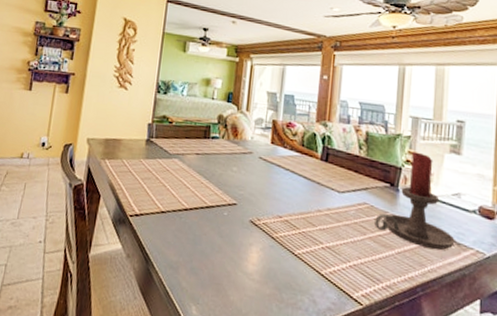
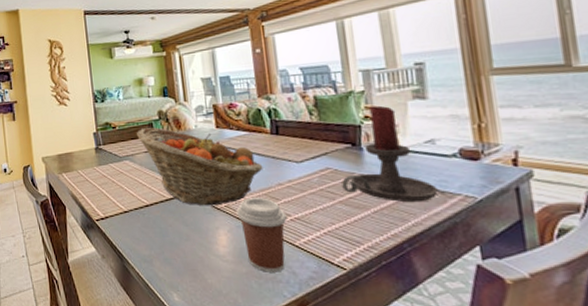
fruit basket: none [191,129,307,222] -> present [136,127,263,206]
coffee cup: none [272,219,319,299] -> present [236,197,287,272]

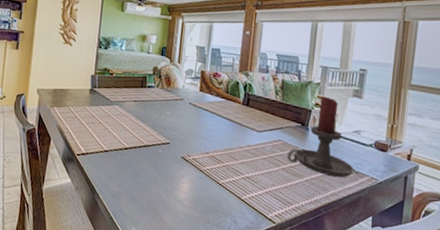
fruit basket: present [136,127,263,206] -> none [130,79,230,157]
coffee cup: present [236,197,287,272] -> none [200,155,240,220]

